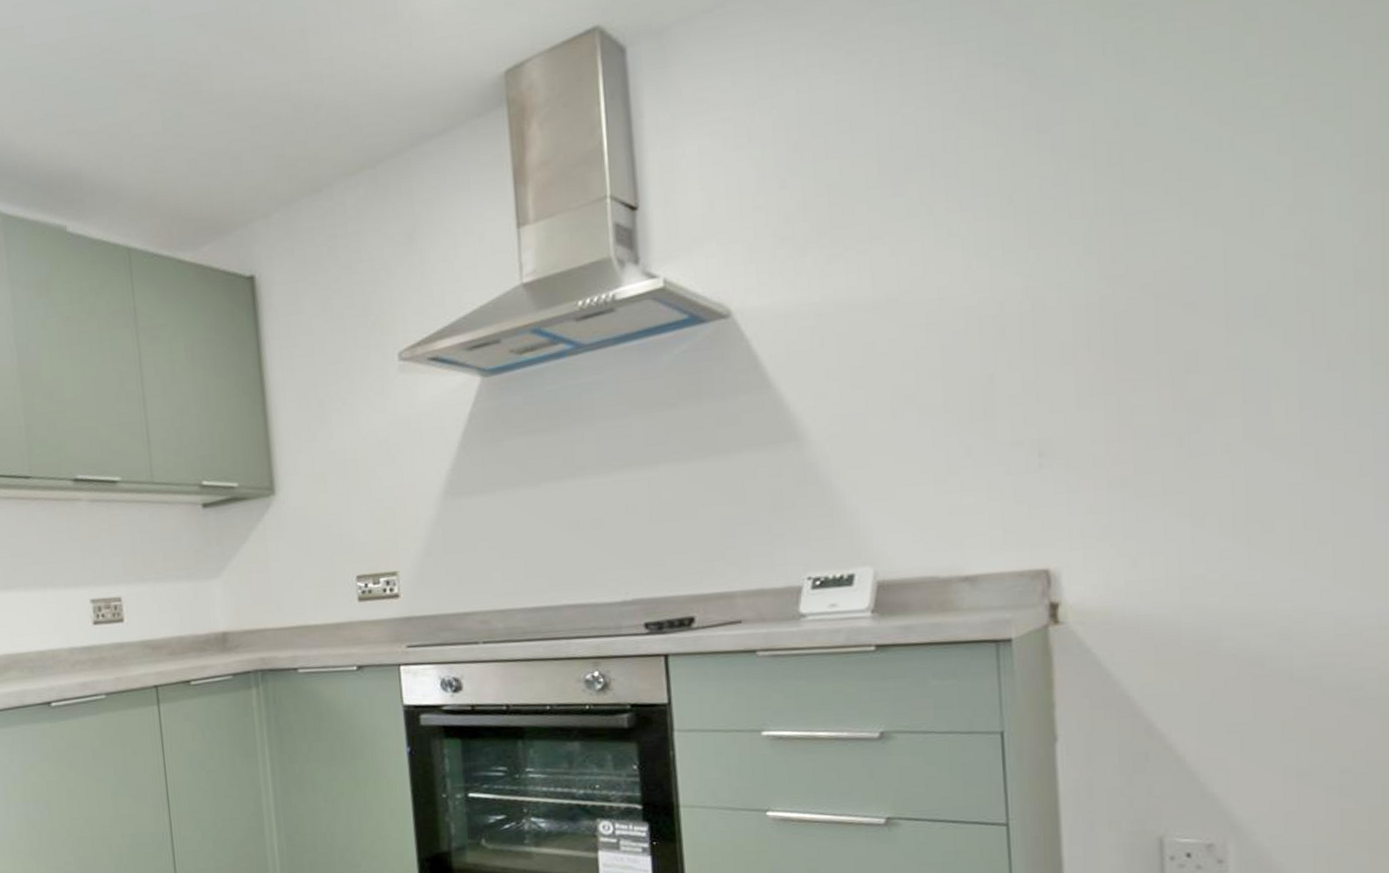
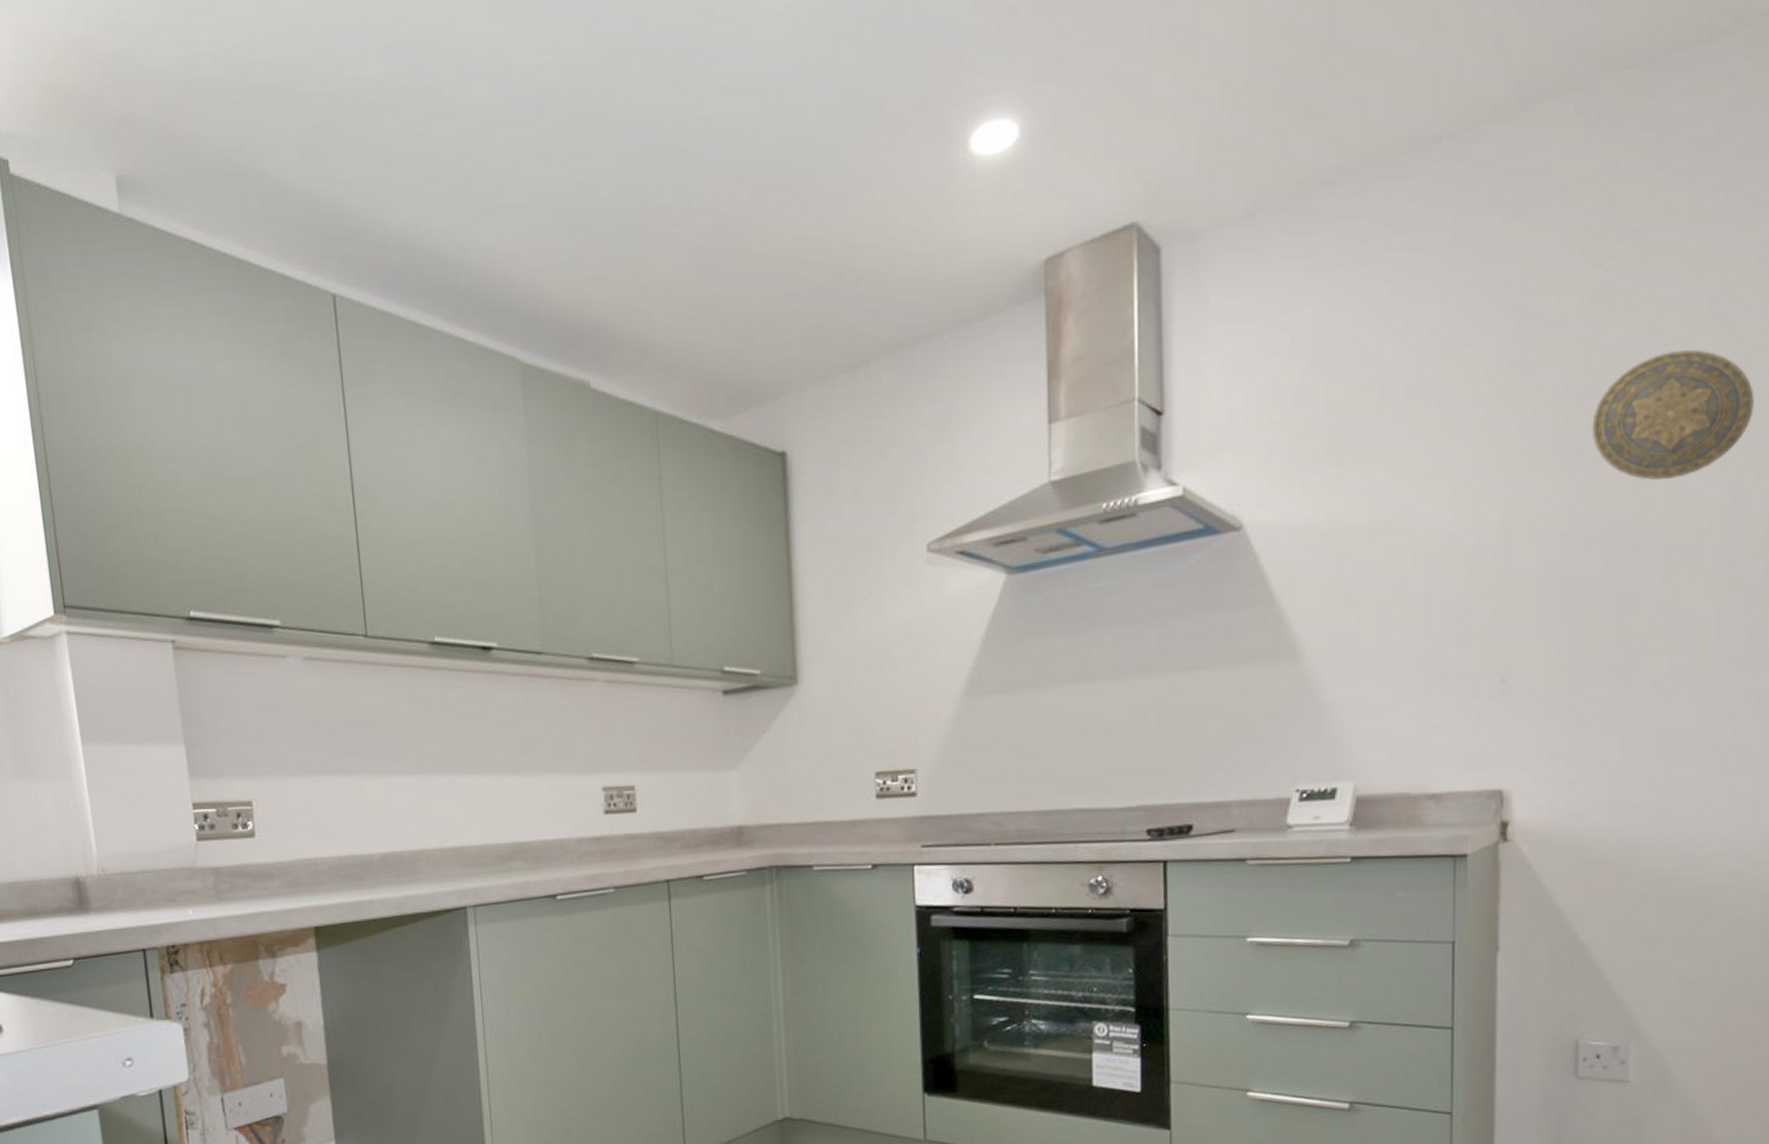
decorative plate: none [1127,90,1326,233] -> present [1591,349,1755,480]

